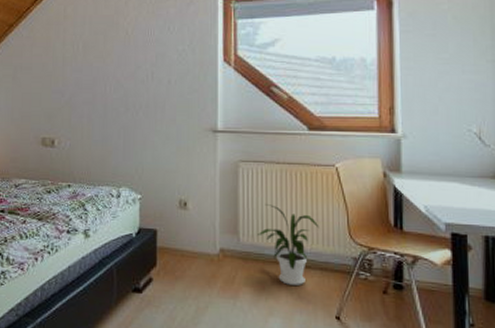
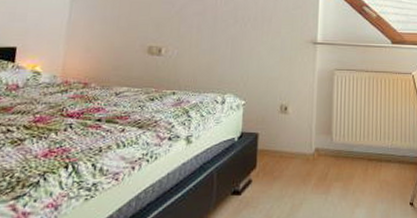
house plant: present [258,204,319,285] -> none [348,107,399,178]

